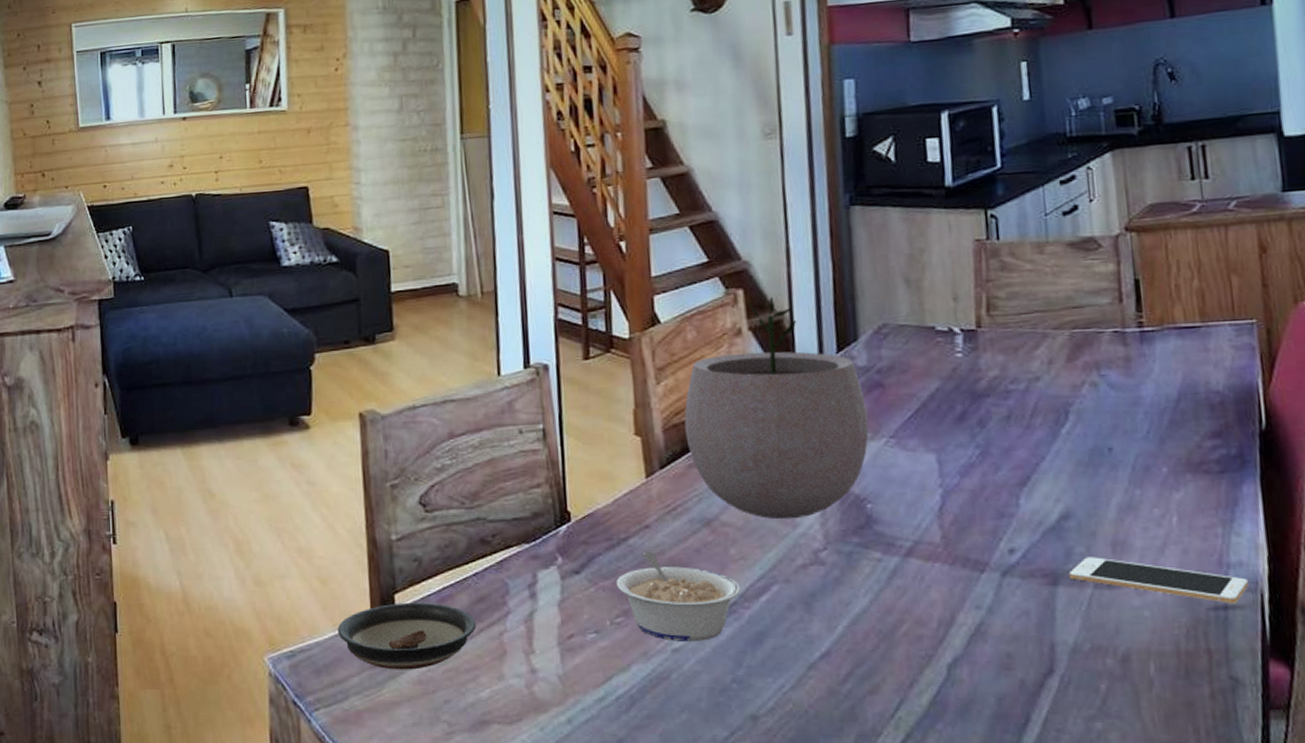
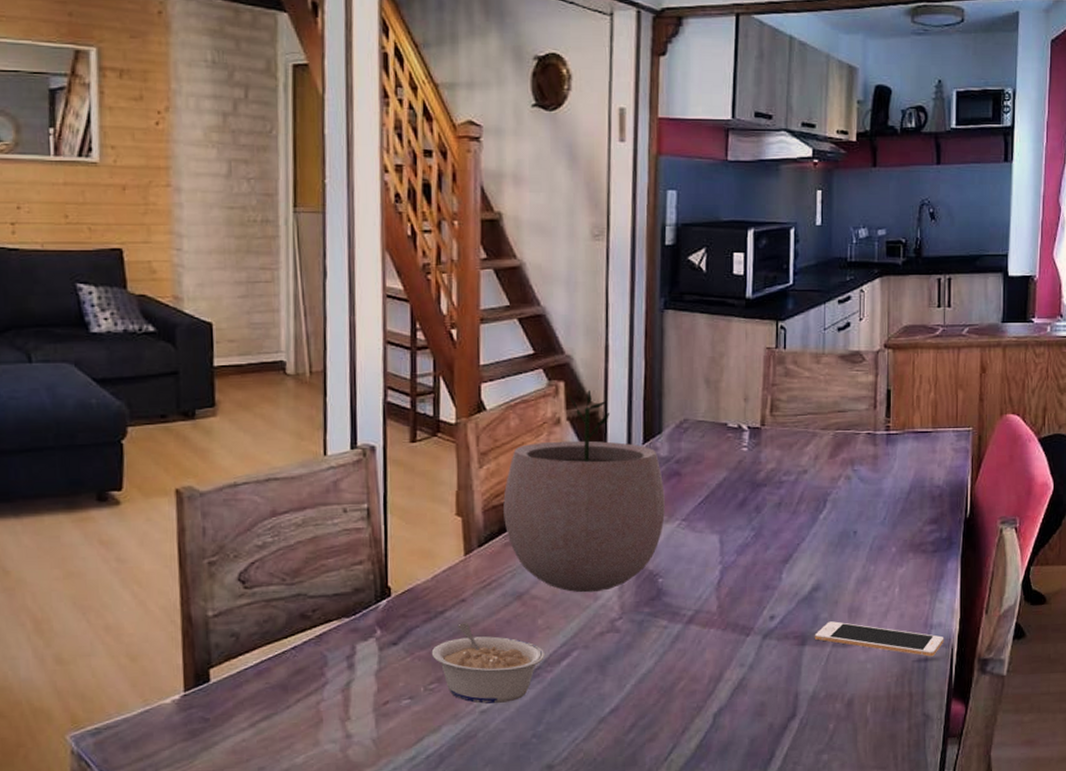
saucer: present [337,602,476,670] -> none [147,676,293,742]

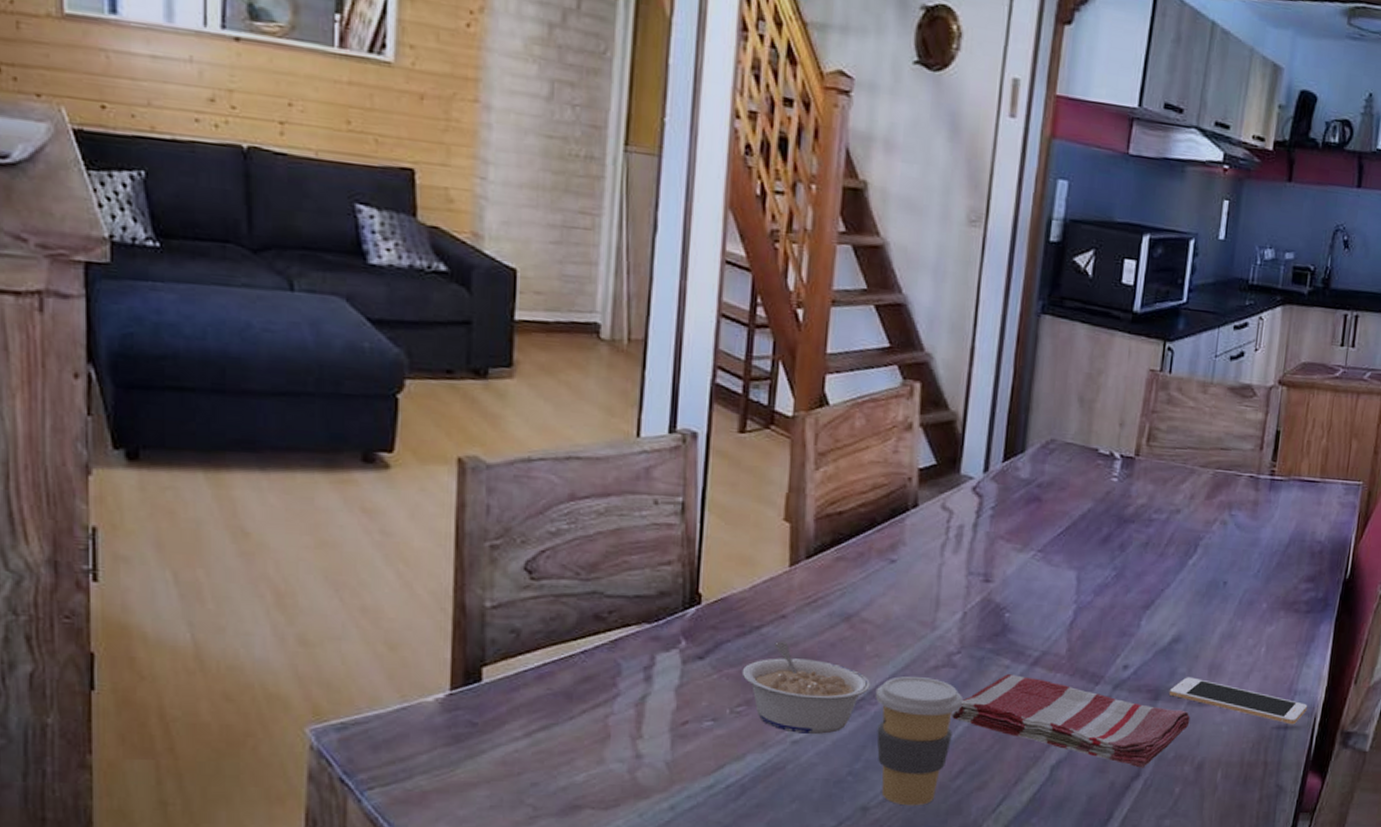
plant pot: present [503,390,665,593] -> none [838,395,1022,622]
coffee cup: none [550,643,629,761] -> present [875,676,964,806]
dish towel: none [619,633,836,709] -> present [951,674,1190,768]

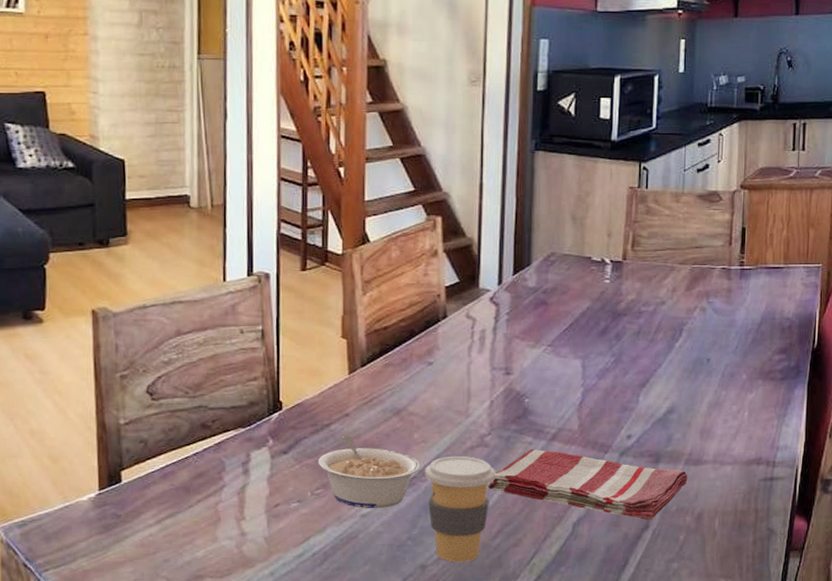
cell phone: present [1168,677,1308,725] -> none [667,441,790,477]

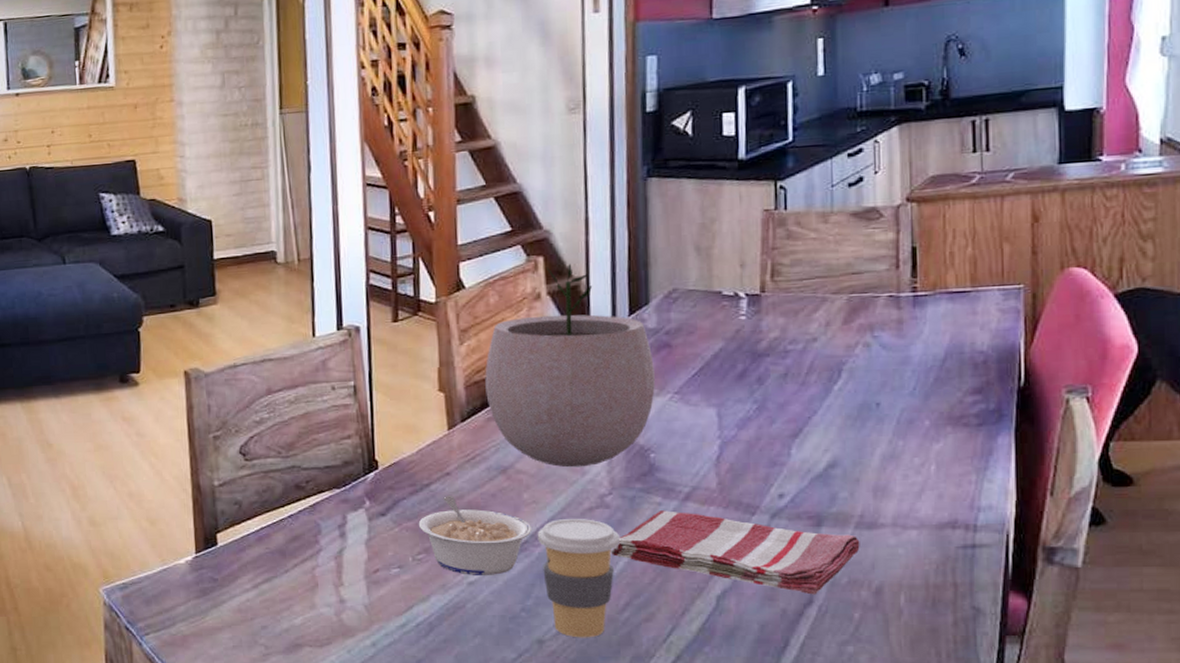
plant pot: none [384,225,532,410] -> present [485,264,655,468]

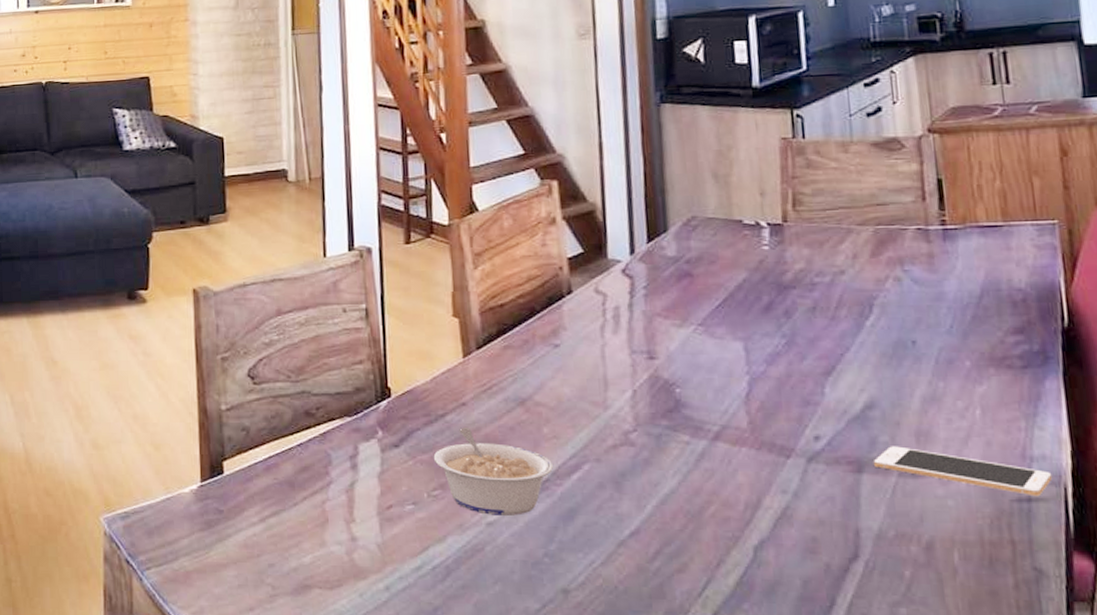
plant pot: present [485,264,655,468] -> none [500,189,678,401]
coffee cup: present [537,519,621,638] -> none [559,457,648,589]
dish towel: present [610,510,860,595] -> none [637,450,906,549]
cell phone: none [832,501,997,543] -> present [873,446,1053,497]

